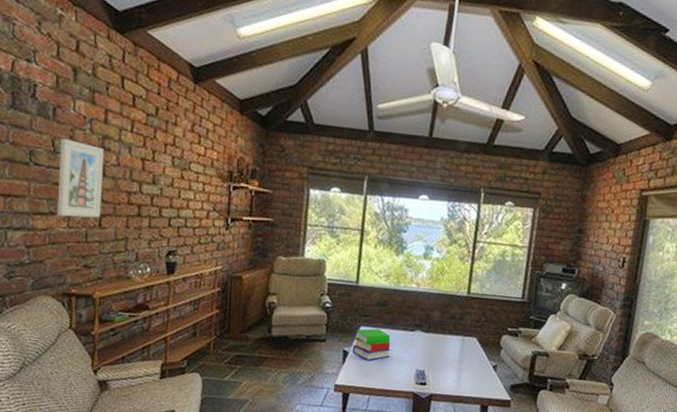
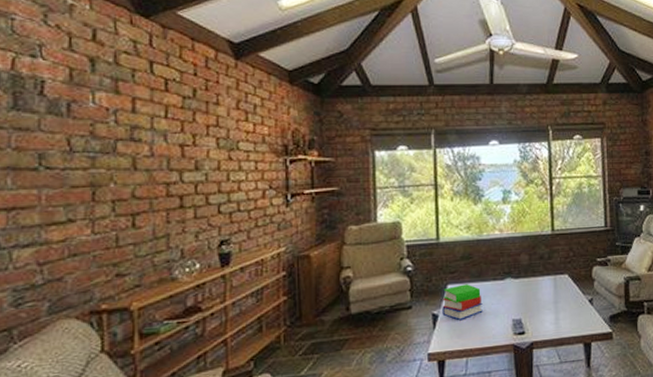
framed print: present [57,138,104,218] -> none [78,135,134,223]

